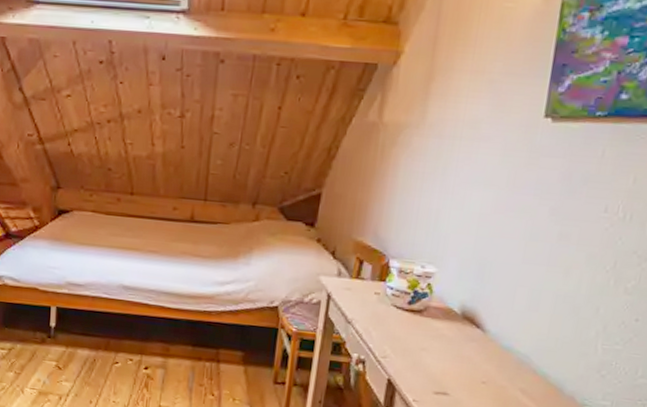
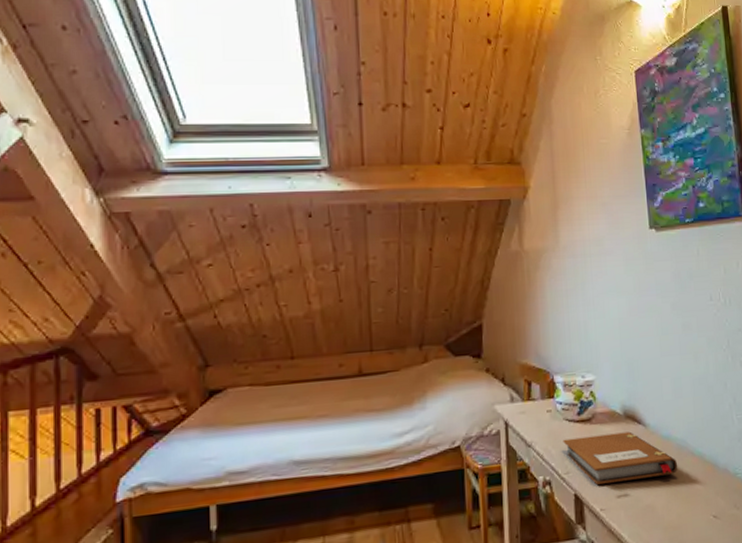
notebook: none [386,324,514,387] -> present [563,431,678,485]

